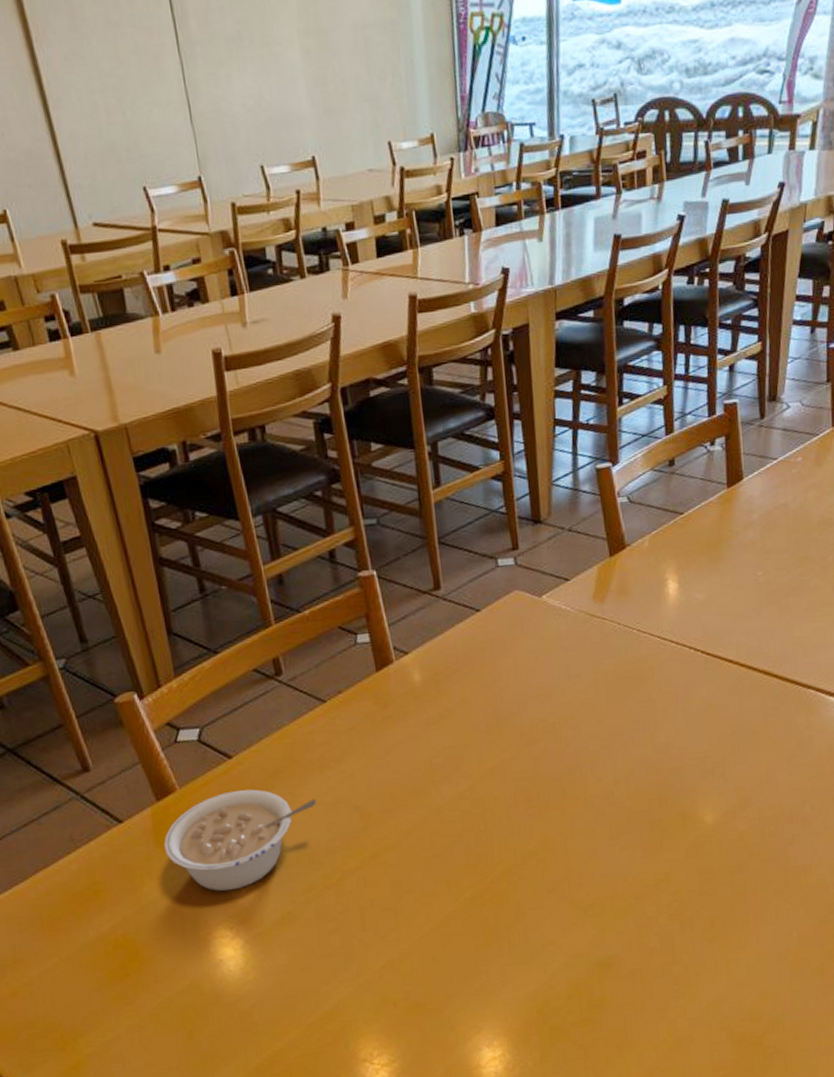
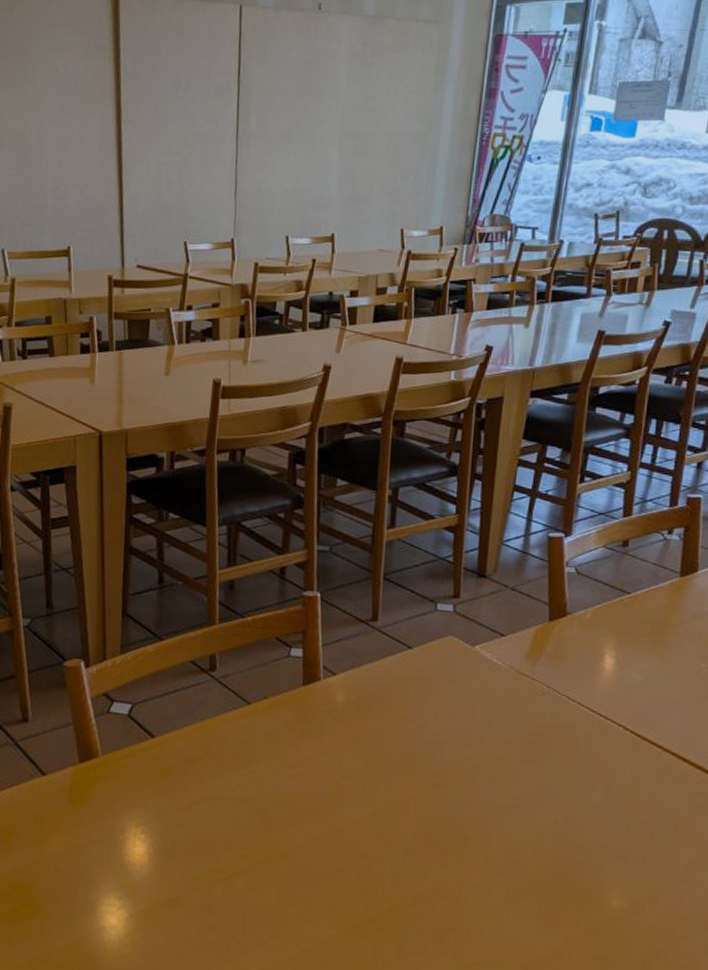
legume: present [163,789,317,892] -> none [76,768,224,863]

